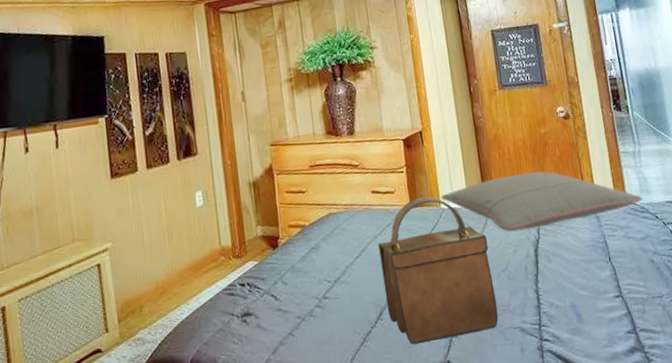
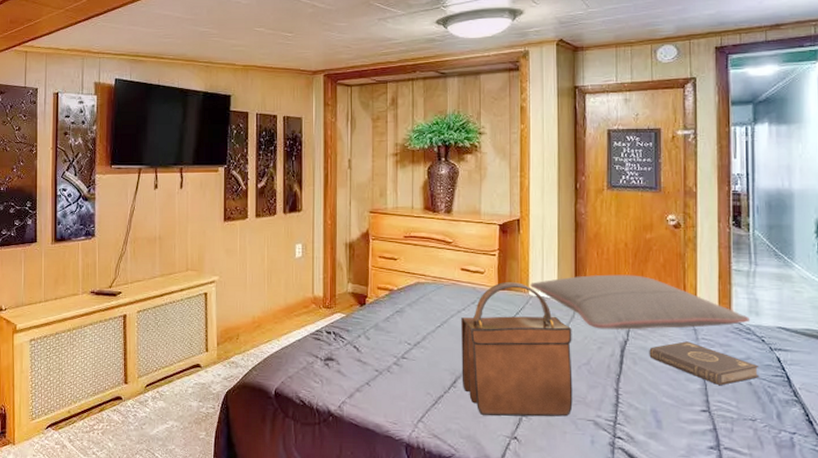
book: none [560,229,659,269] -> present [649,341,760,386]

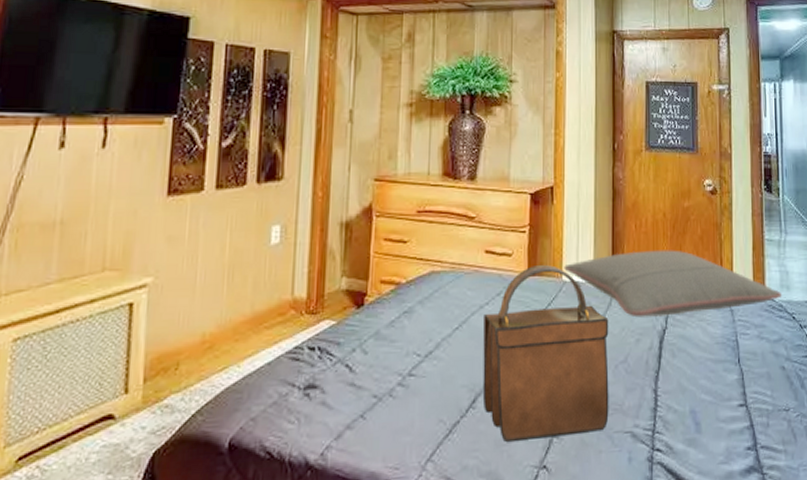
book: present [649,341,760,386] -> none [688,324,791,374]

